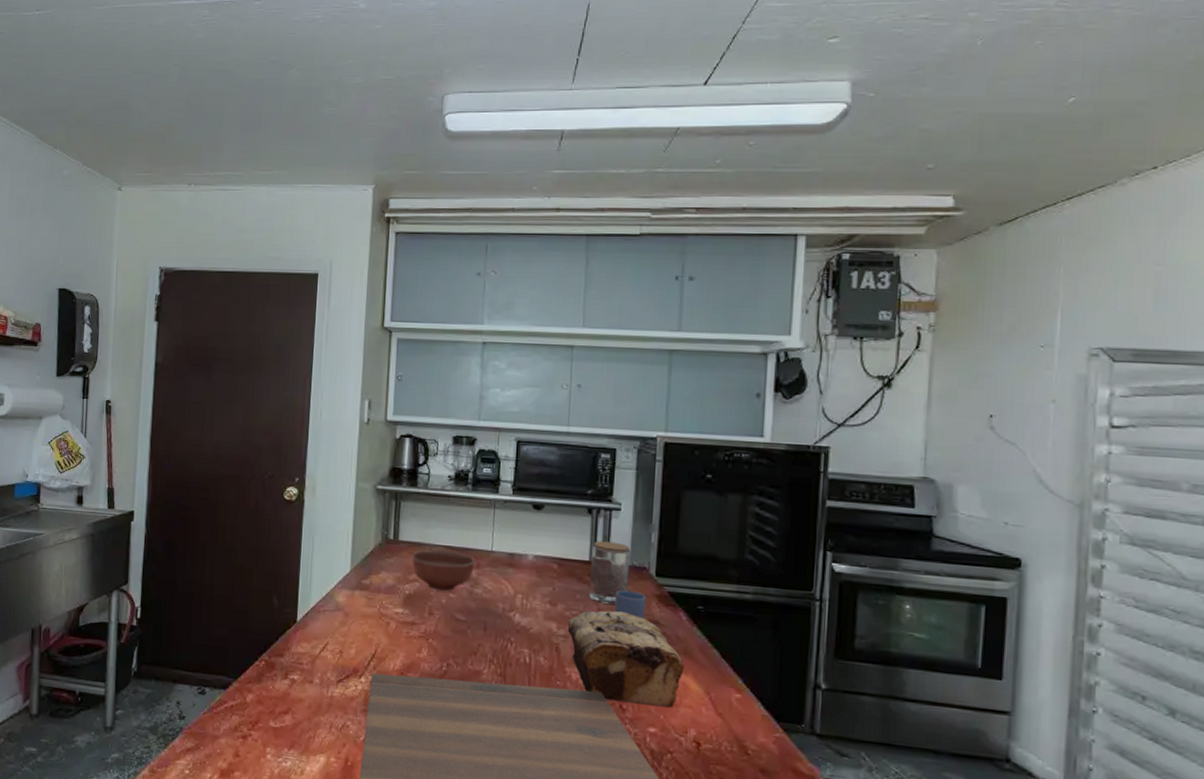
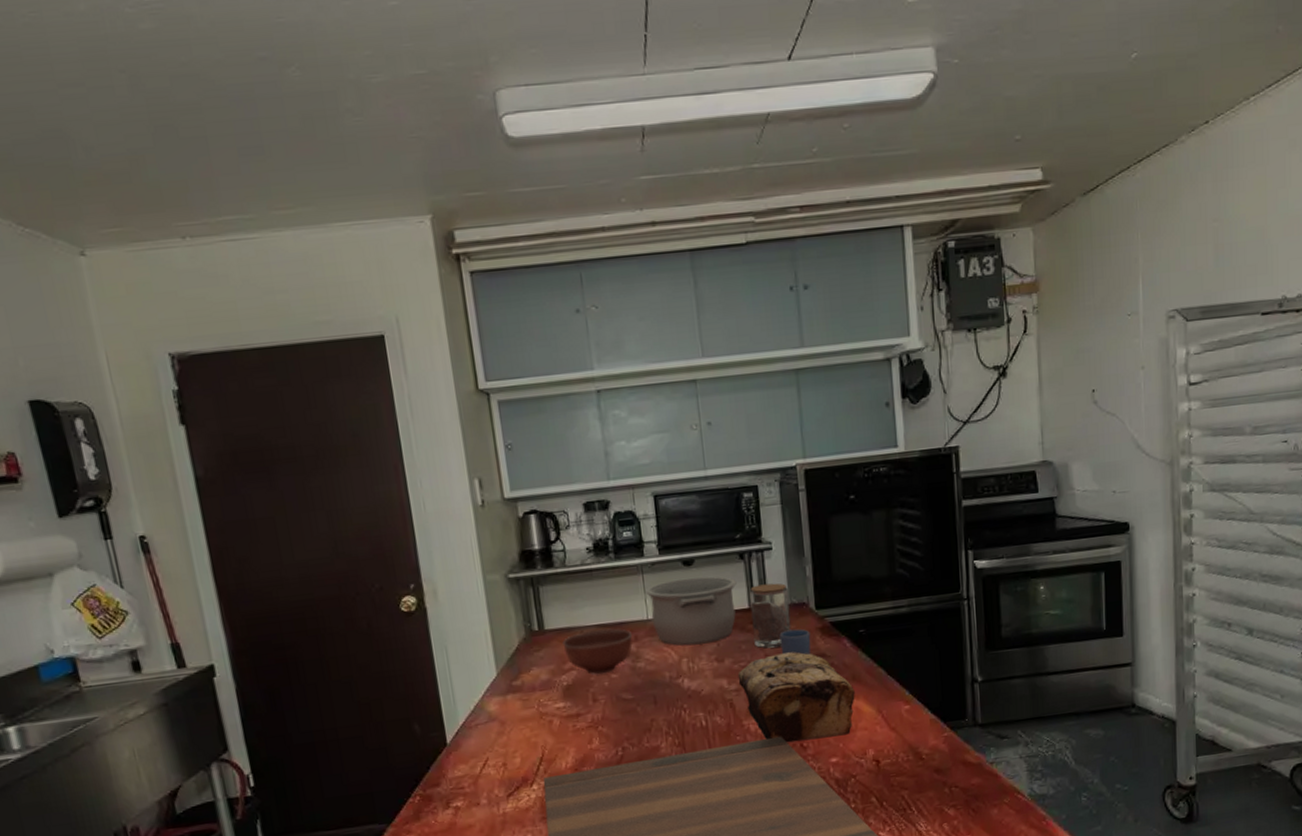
cooking pot: none [494,519,581,586] -> present [645,576,737,646]

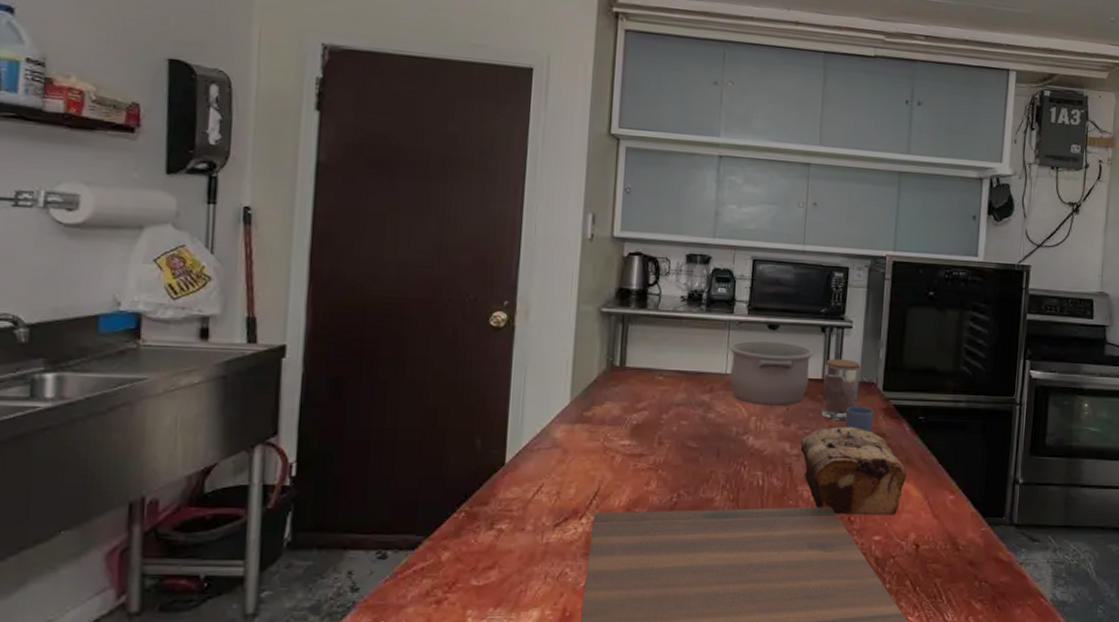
bowl: present [562,628,633,674] -> none [640,375,709,418]

